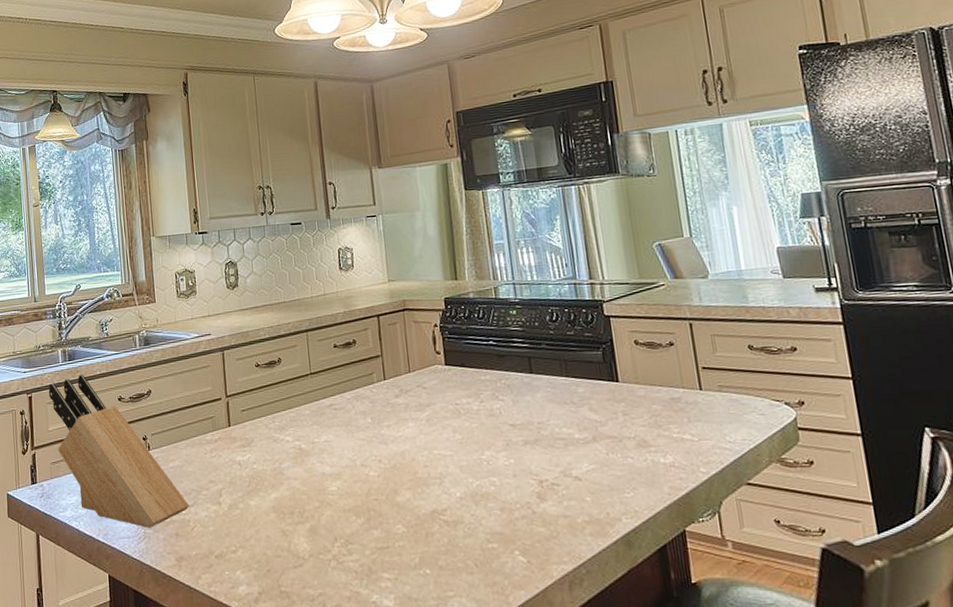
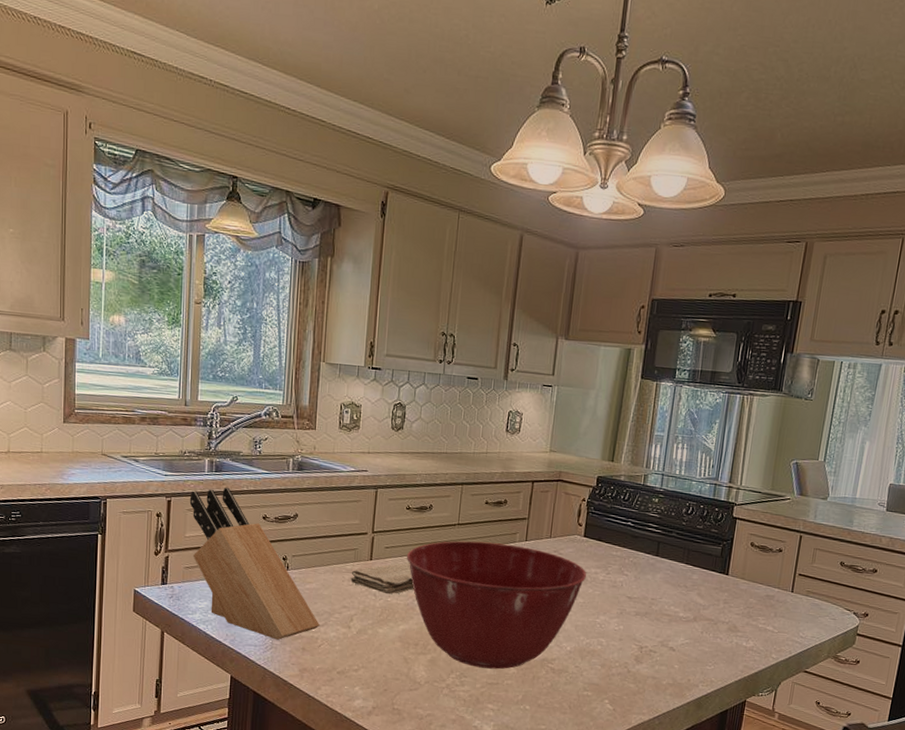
washcloth: none [212,423,279,461] -> present [350,562,414,595]
mixing bowl: none [264,386,459,531] -> present [406,541,587,669]

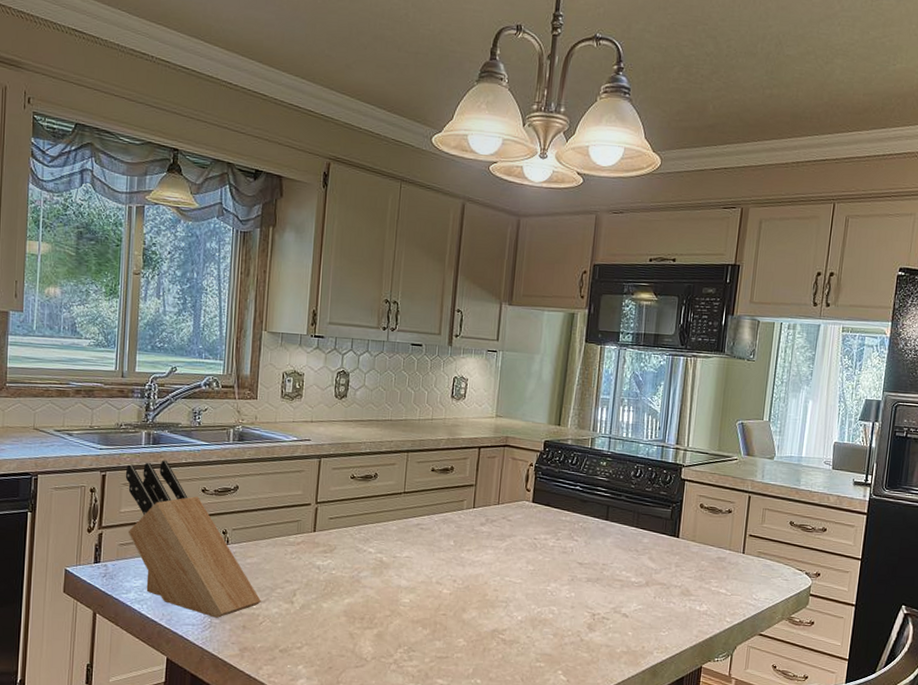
washcloth: present [350,562,414,595] -> none [293,533,360,567]
mixing bowl: present [406,541,587,669] -> none [351,509,537,642]

